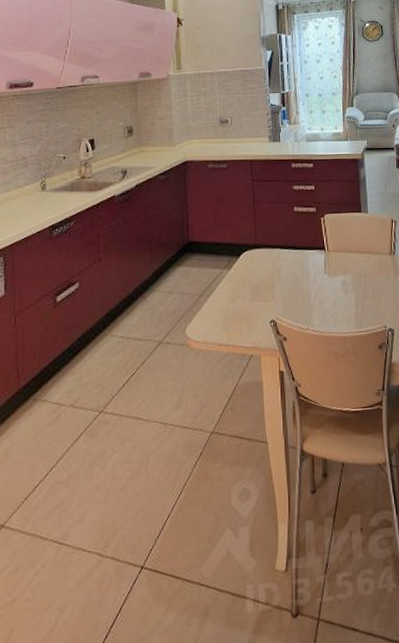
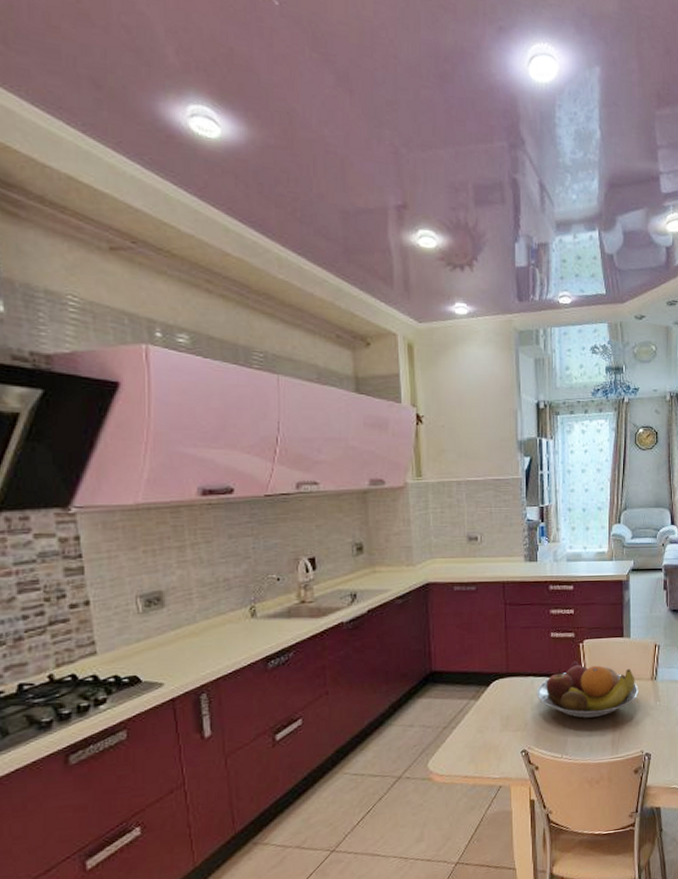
fruit bowl: none [282,234,379,291] -> present [536,660,639,718]

